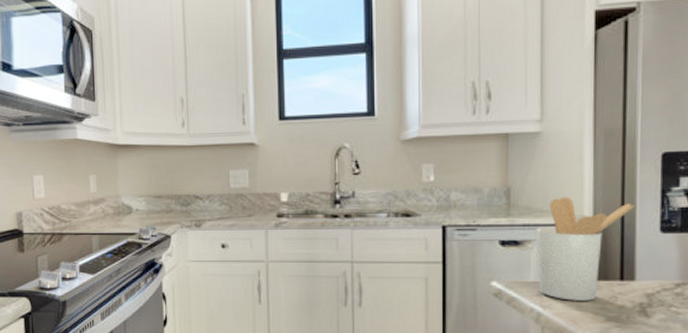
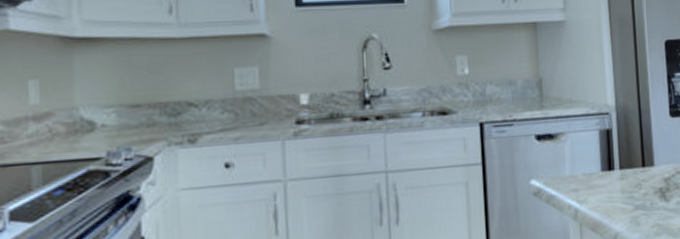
utensil holder: present [535,197,635,301] -> none [567,86,648,193]

